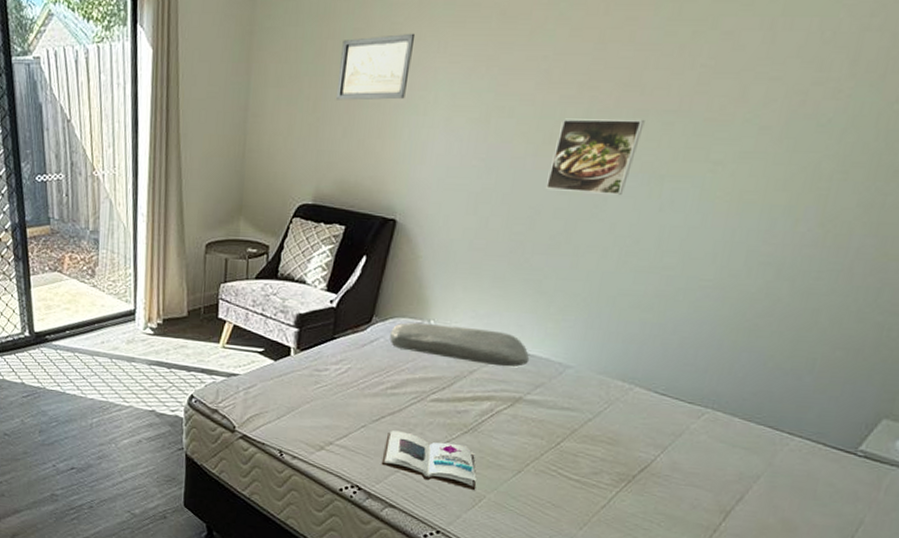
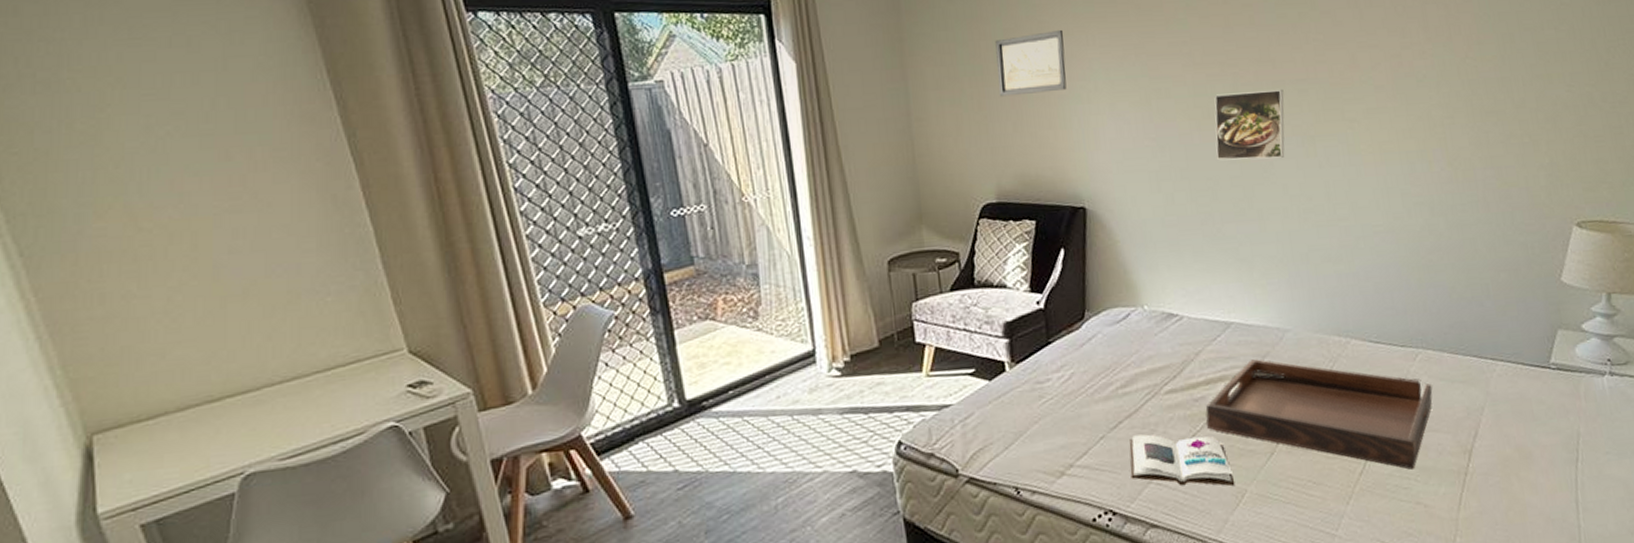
pillow: present [390,322,529,367] -> none [1106,306,1248,343]
serving tray: none [463,387,709,515] -> present [1205,359,1433,470]

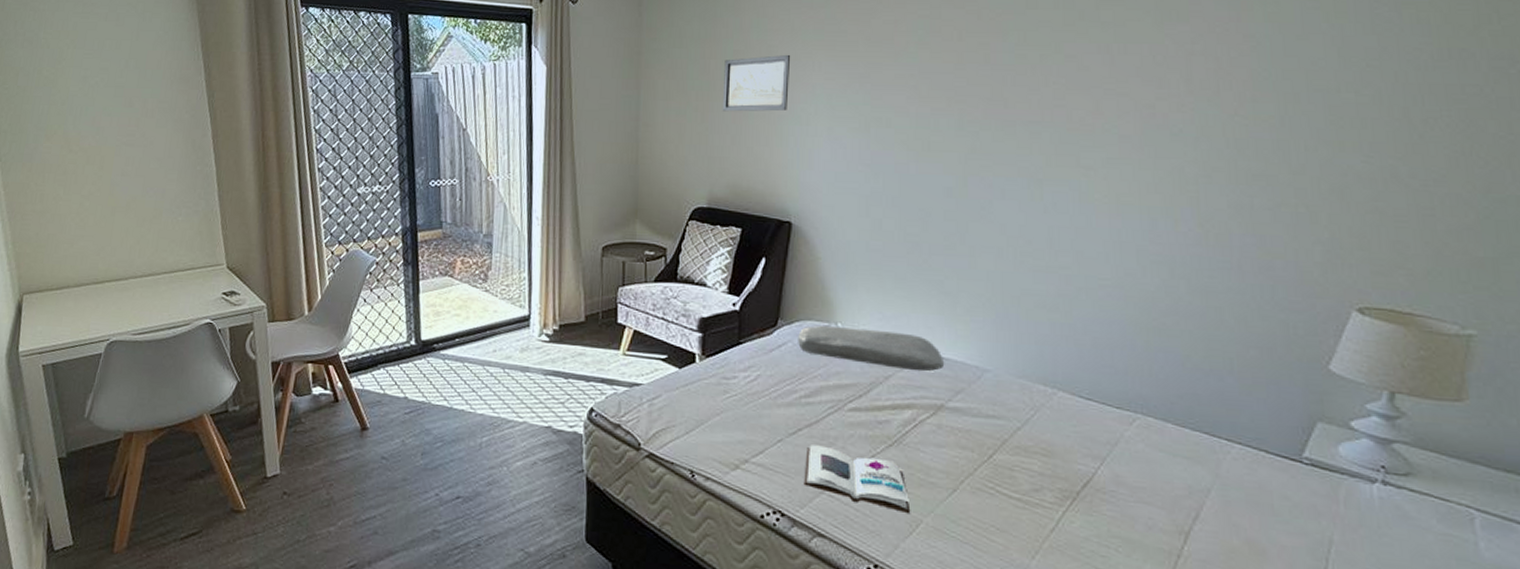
pillow: none [1106,306,1248,343] -> present [798,325,943,372]
serving tray: present [1205,359,1433,470] -> none [888,393,1149,538]
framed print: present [1214,89,1285,161] -> none [931,128,1014,197]

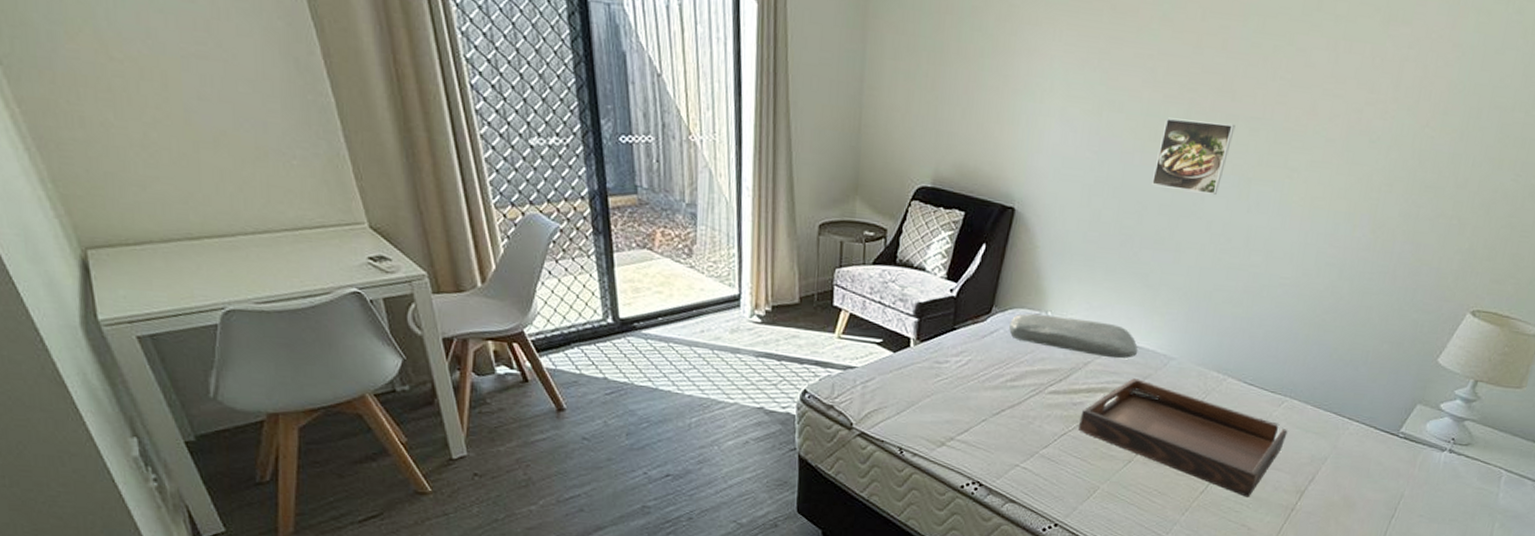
wall art: present [722,54,791,112] -> none [954,16,1032,84]
book: present [803,445,911,514] -> none [1001,424,1091,482]
serving tray: none [888,393,1149,538] -> present [1079,378,1288,497]
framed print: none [931,128,1014,197] -> present [1151,117,1235,195]

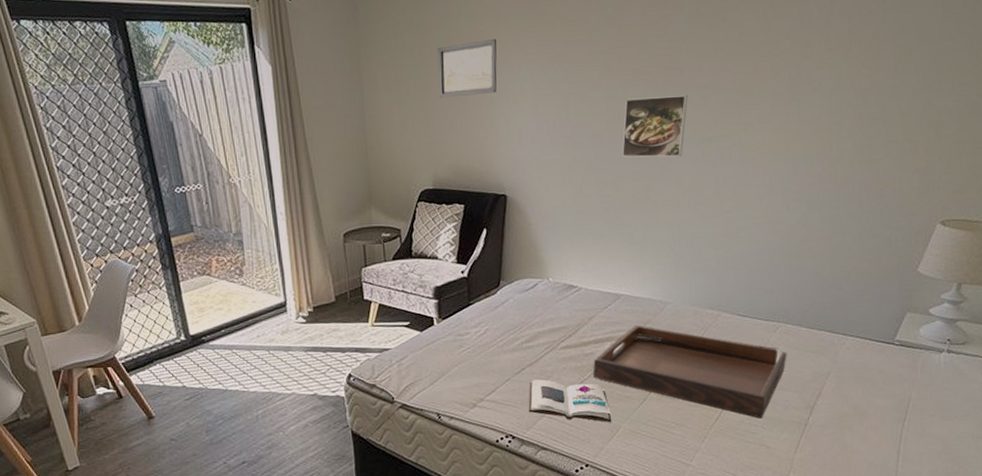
wall art: none [954,16,1032,84] -> present [438,38,497,98]
book: none [1001,424,1091,482] -> present [528,379,612,423]
pillow: present [1009,313,1138,359] -> none [517,280,634,310]

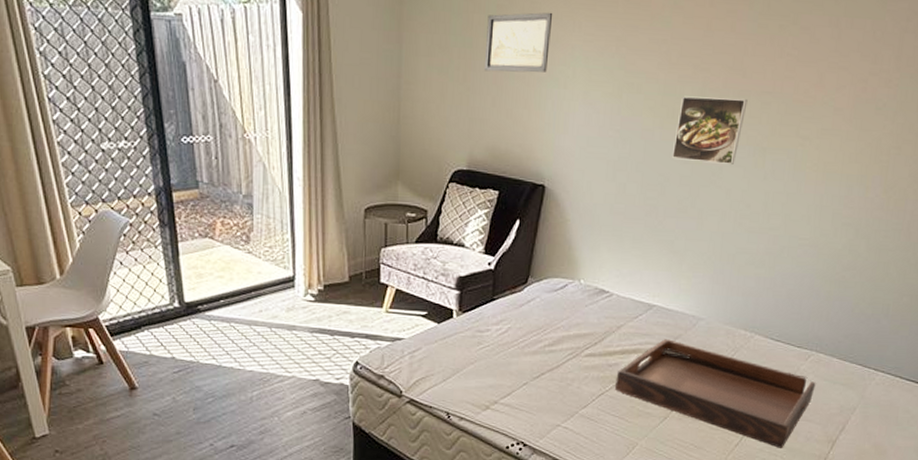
book: present [528,379,612,423] -> none [543,386,630,439]

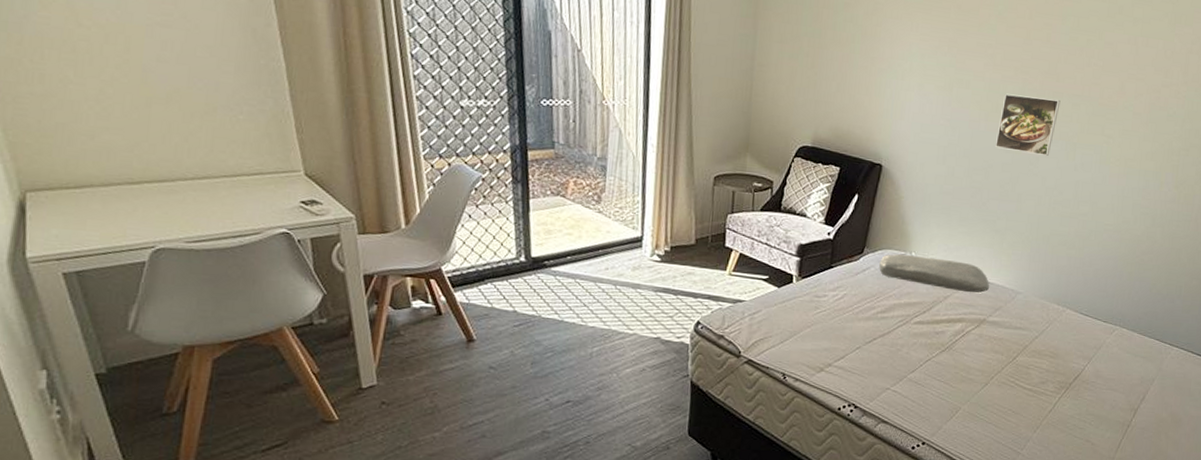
wall art: present [483,12,553,73] -> none [830,11,894,65]
pillow: none [545,281,667,321] -> present [879,253,989,293]
serving tray: present [615,339,816,448] -> none [941,310,1120,415]

